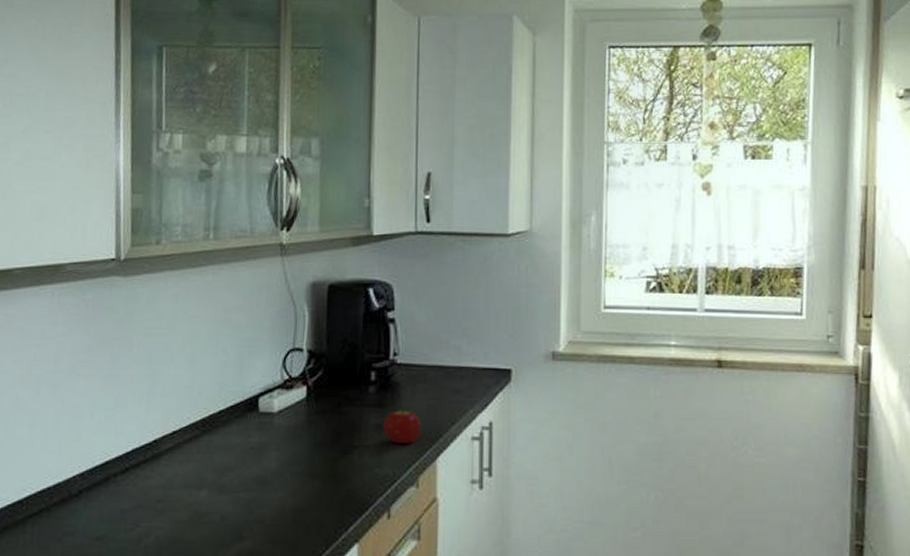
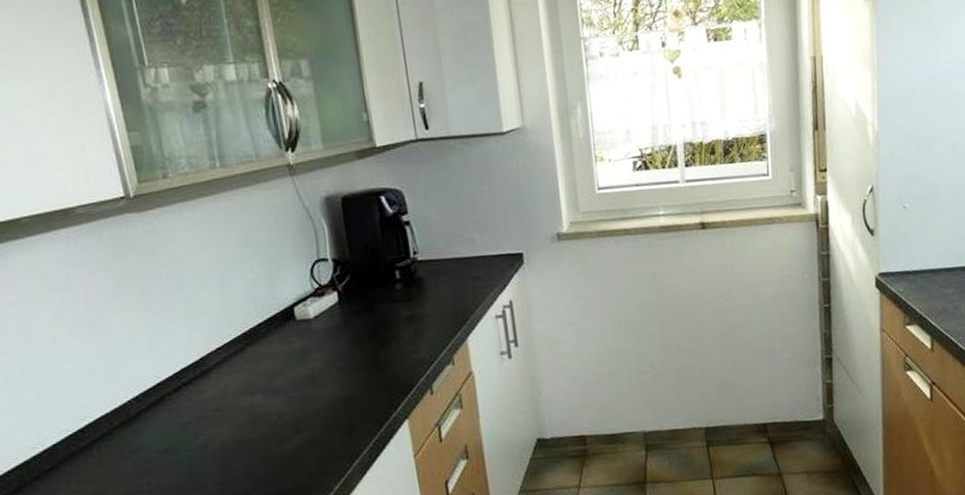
fruit: present [383,409,421,443] -> none [413,300,449,330]

